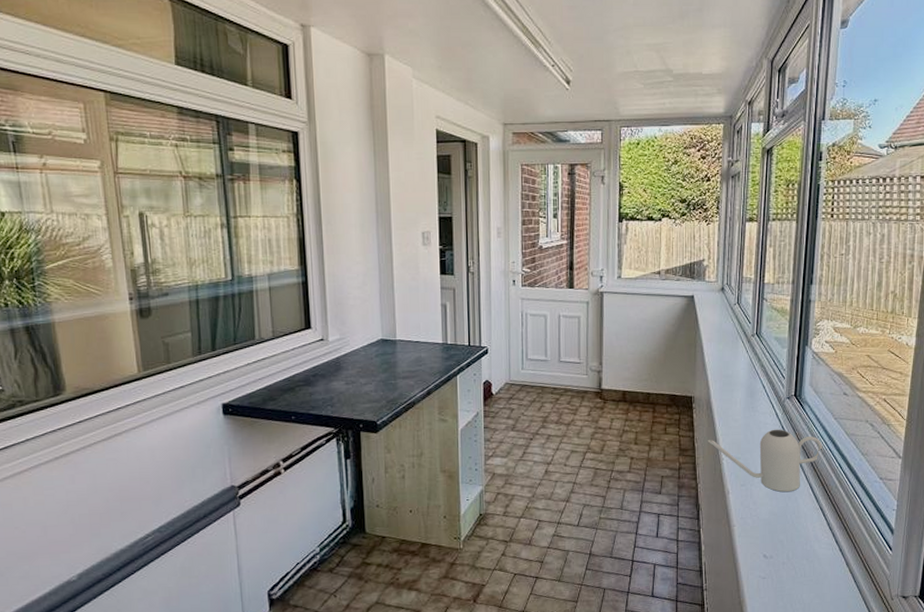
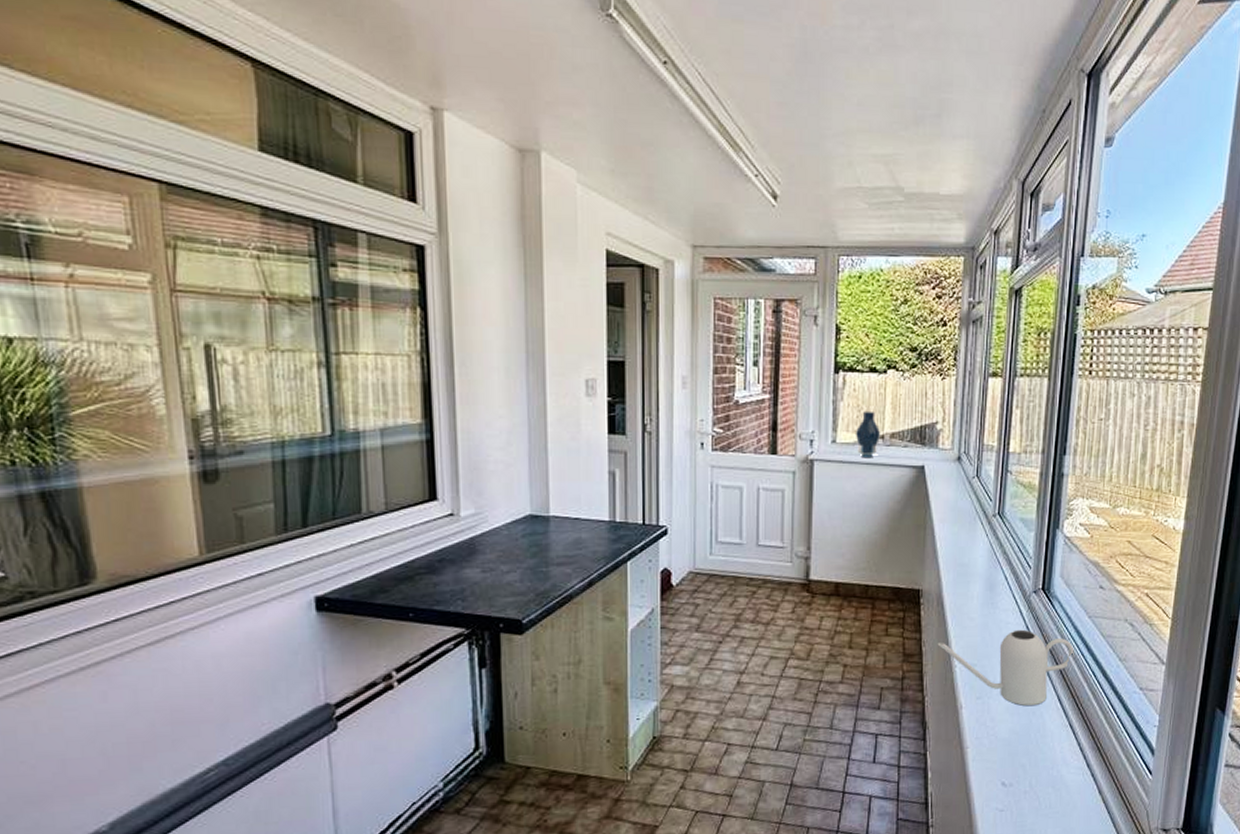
vase: none [637,251,658,291] -> present [856,411,881,459]

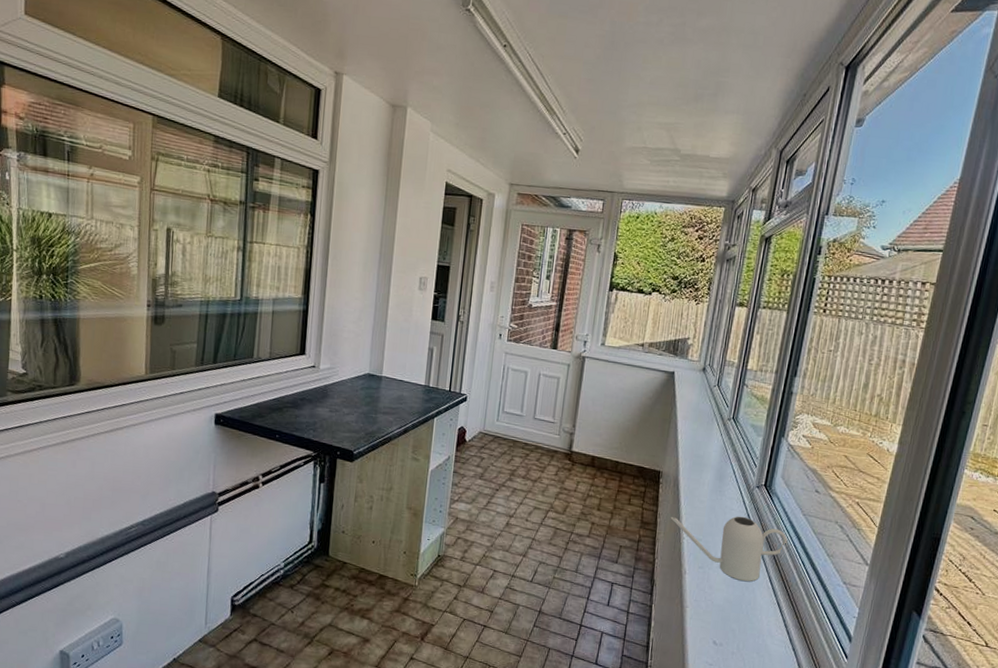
vase: present [856,411,881,459] -> none [621,322,642,361]

